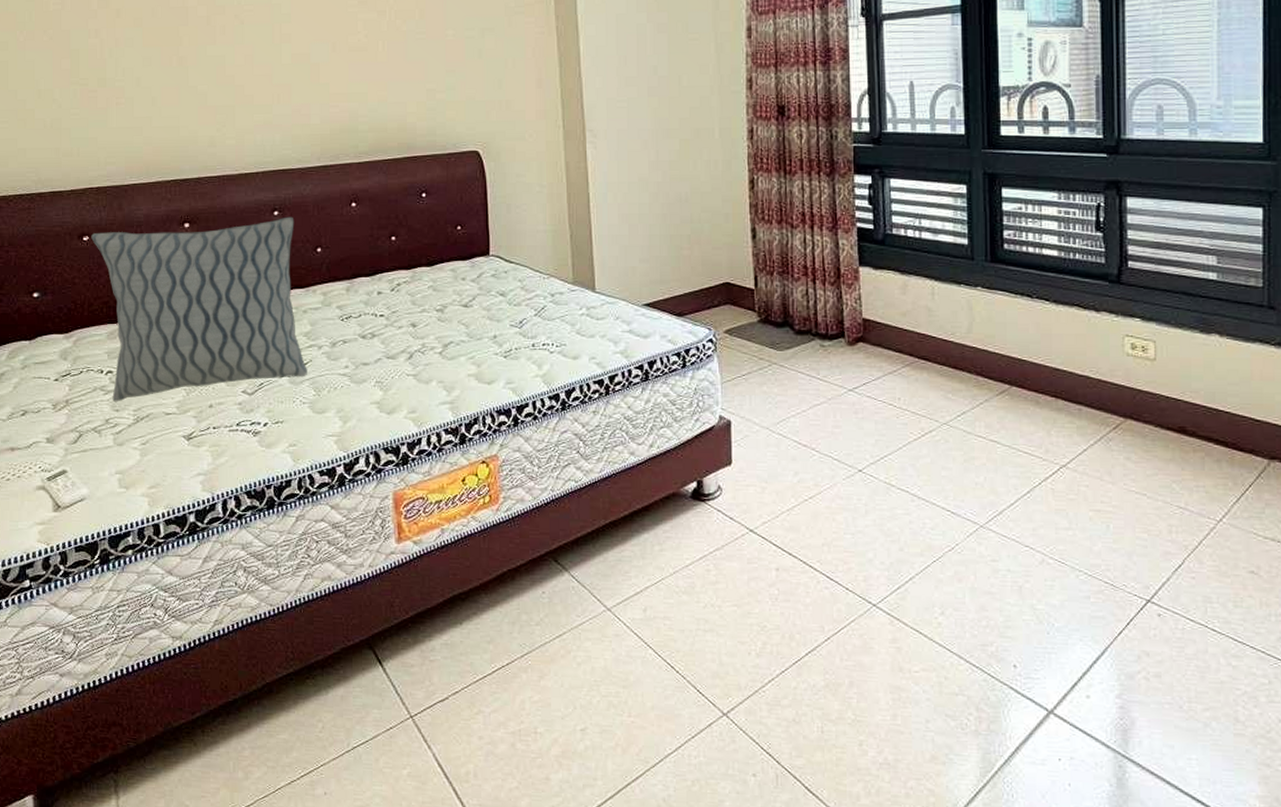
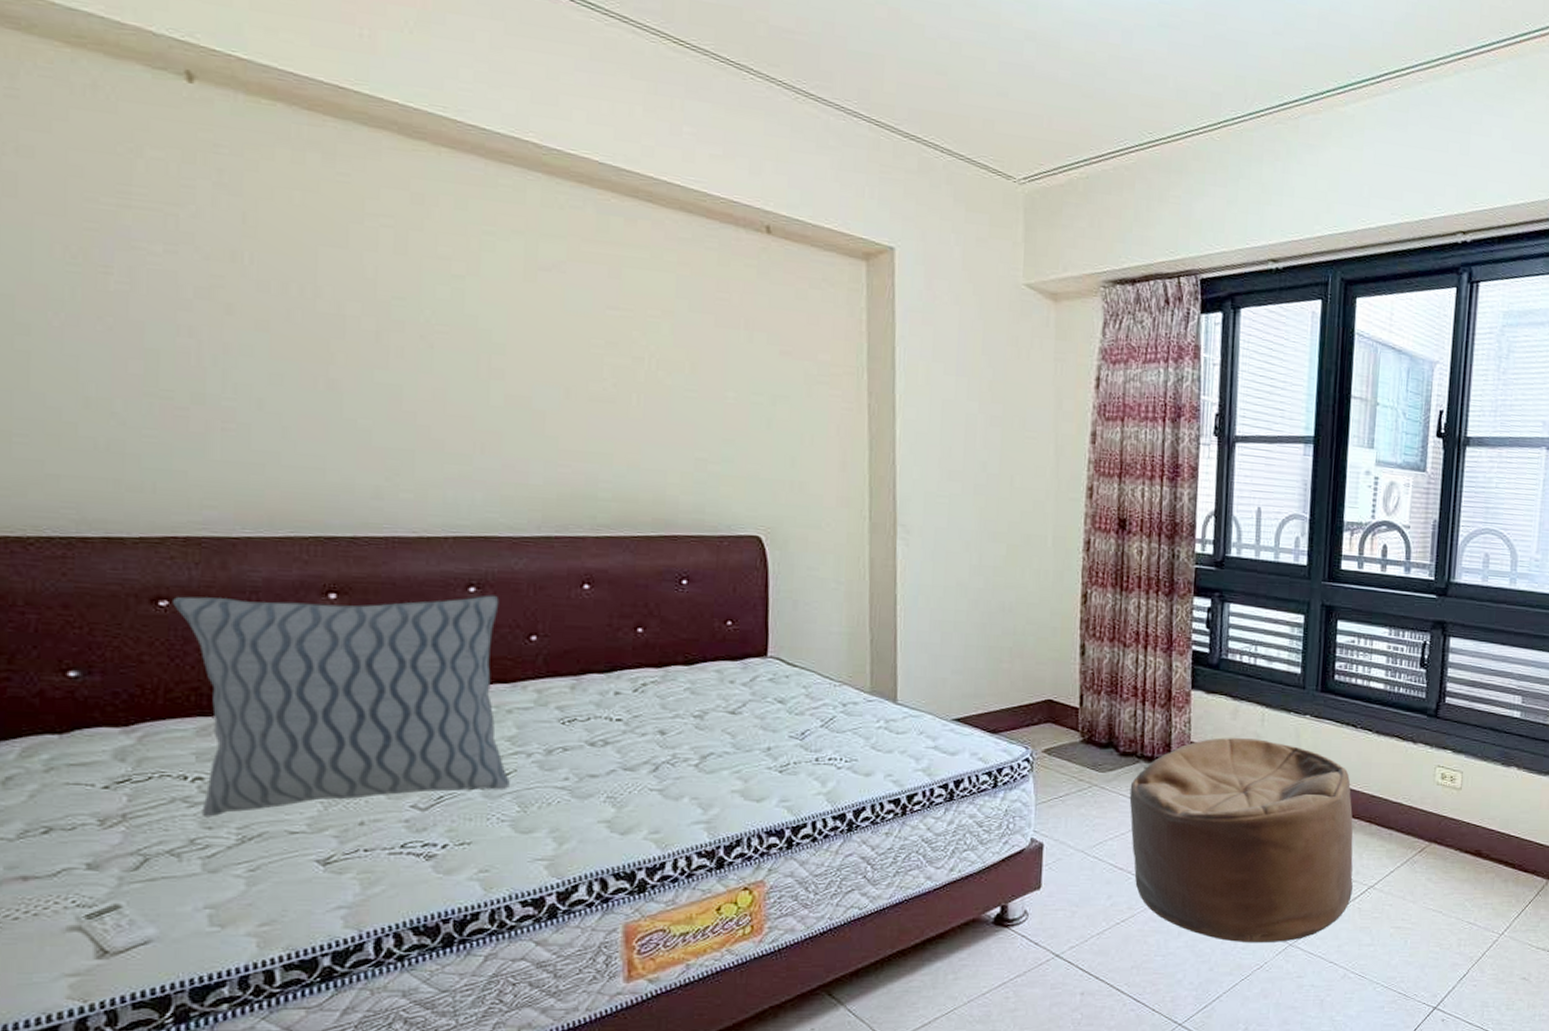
bean bag chair: none [807,313,1043,523] -> present [1129,738,1353,942]

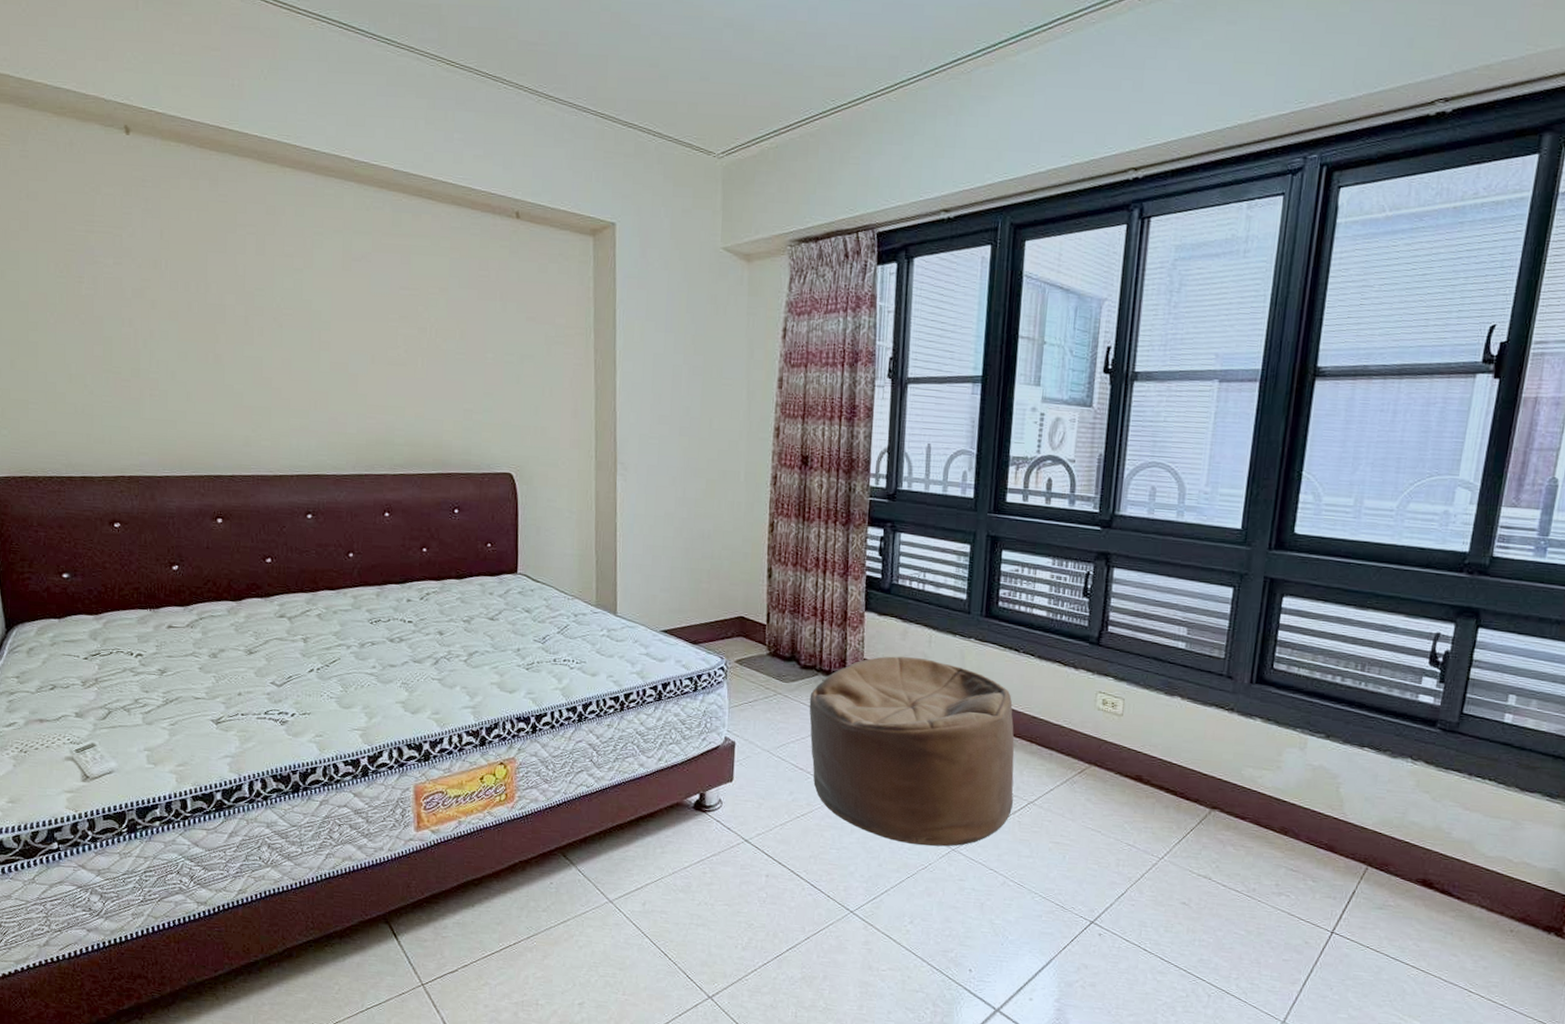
pillow: present [173,595,510,817] -> none [122,520,336,684]

